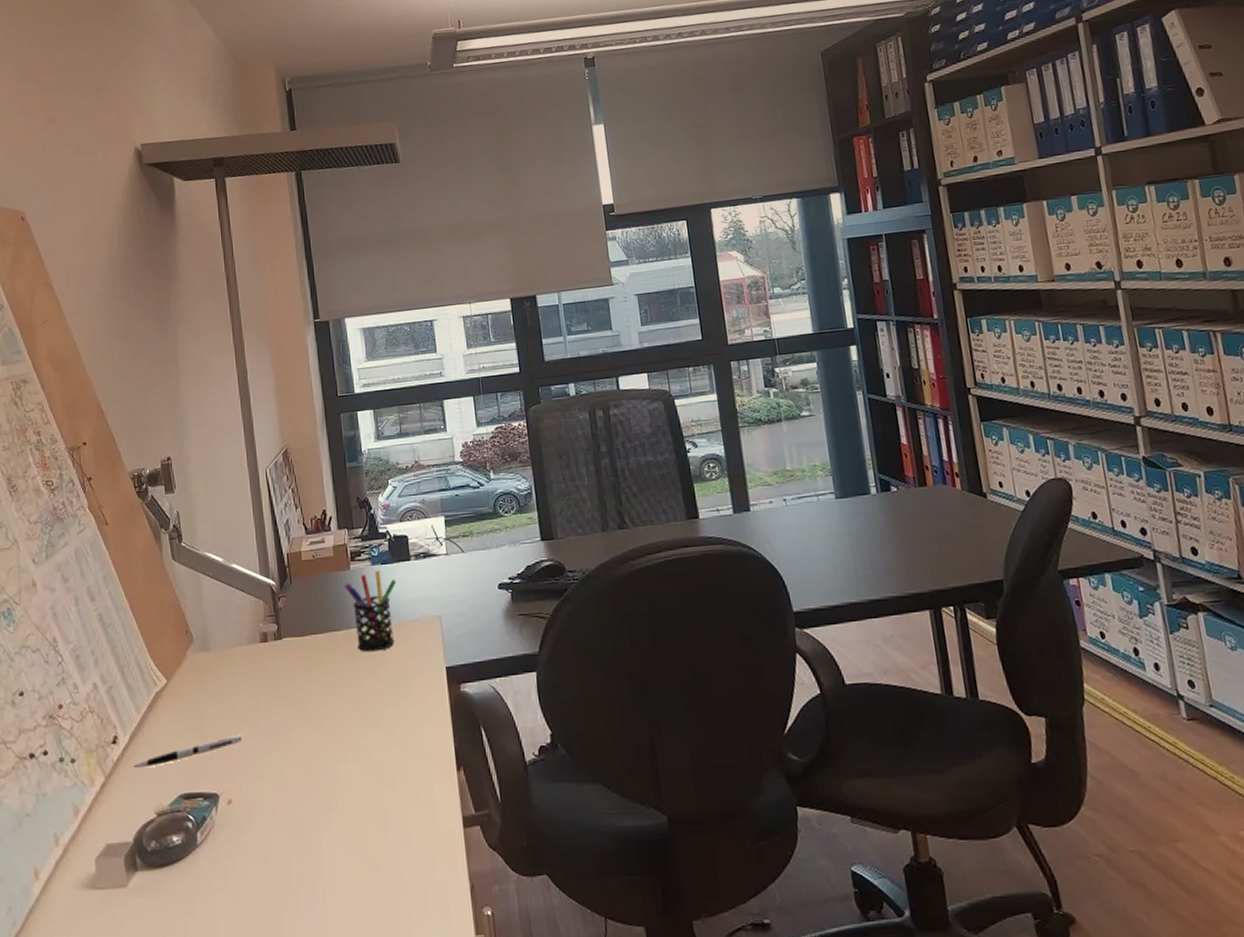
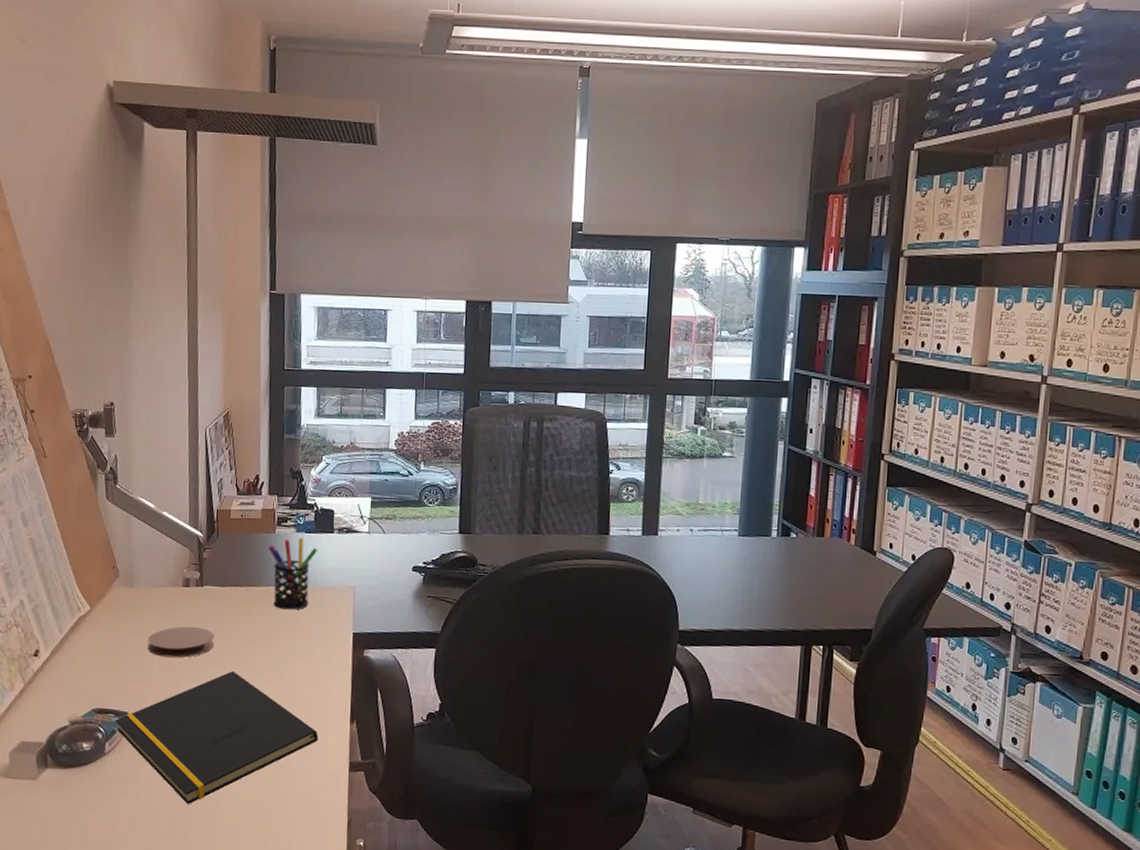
pen: present [133,735,242,769] -> none [52,665,156,681]
notepad: none [205,730,425,894] -> present [115,671,318,805]
coaster: none [230,685,301,725] -> present [147,626,215,658]

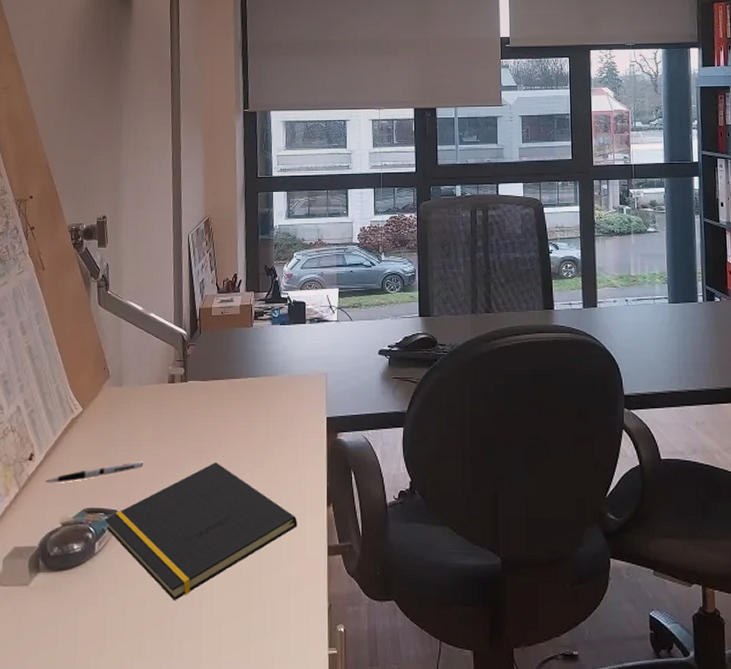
pen: none [52,665,156,681] -> present [45,462,144,483]
coaster: present [147,626,215,658] -> none [135,422,199,453]
pen holder: present [268,538,318,610] -> none [247,330,292,399]

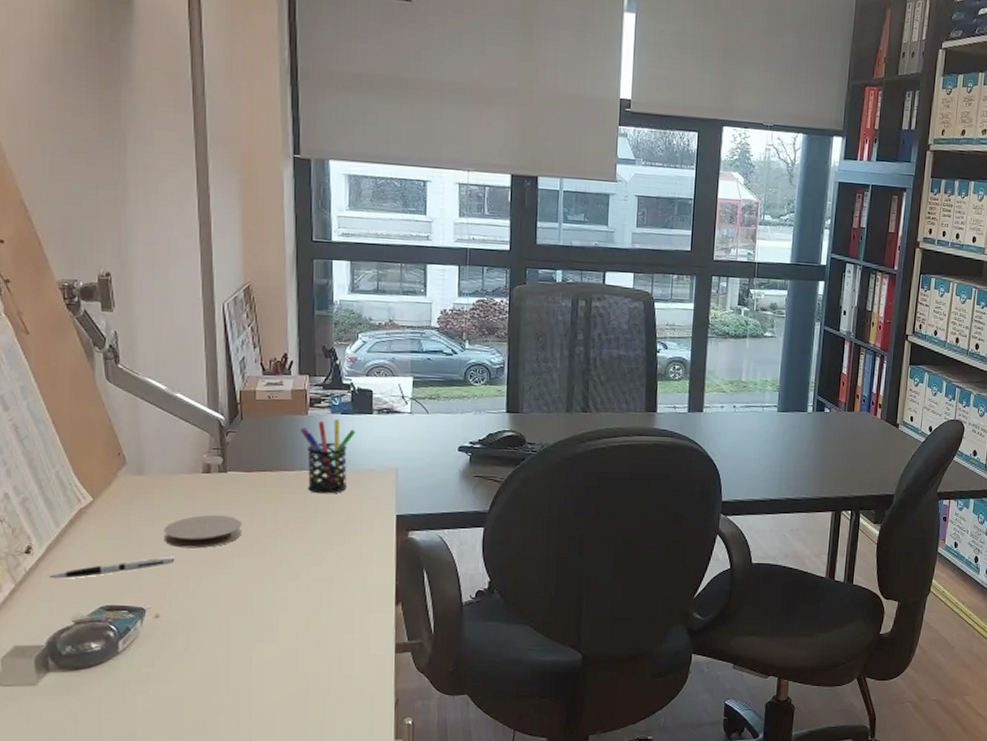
notepad: present [105,462,297,602] -> none [129,559,361,699]
coaster: none [135,422,199,453] -> present [163,515,243,549]
pen holder: none [247,330,292,399] -> present [300,419,356,494]

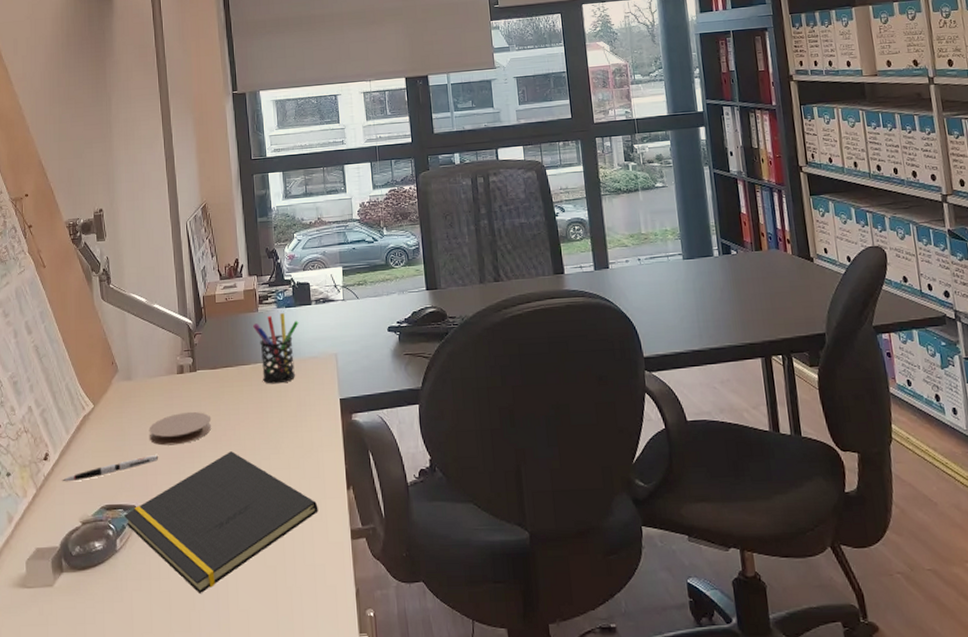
notepad: none [129,559,361,699] -> present [124,451,318,595]

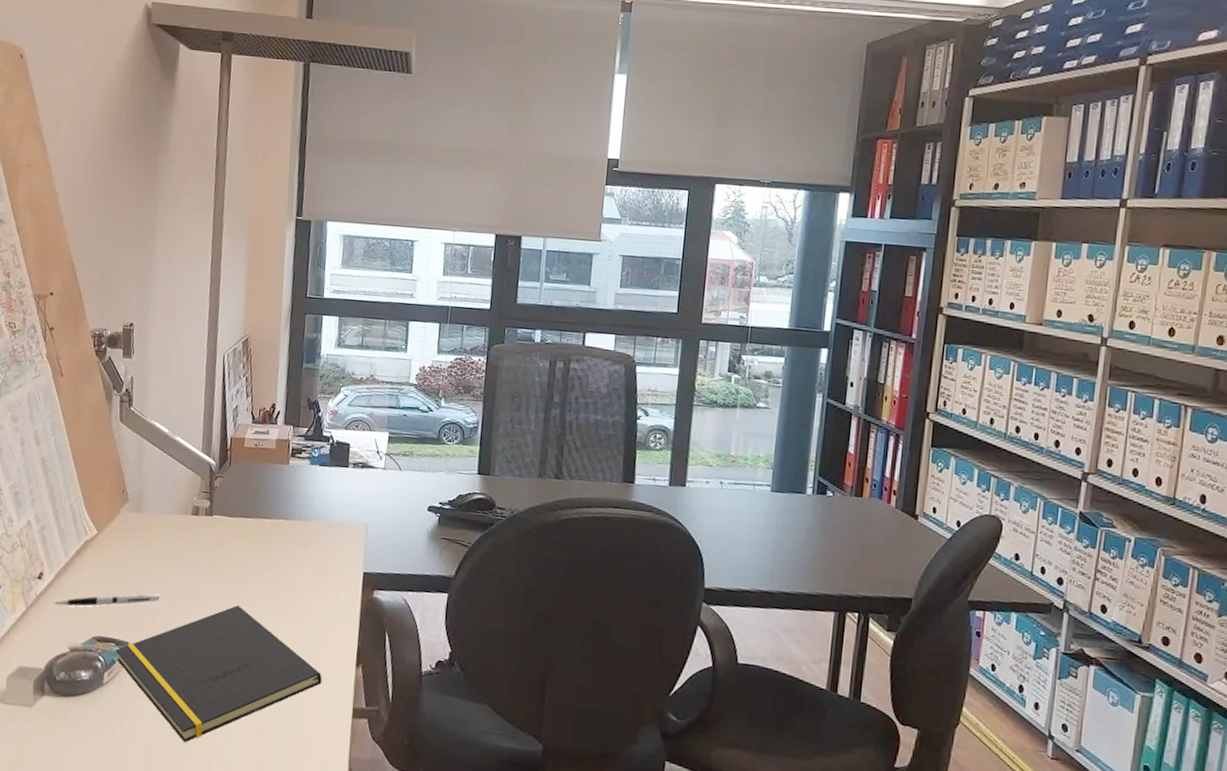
coaster: present [149,412,212,446] -> none [152,556,222,589]
pen holder: present [253,313,299,384] -> none [281,471,332,545]

